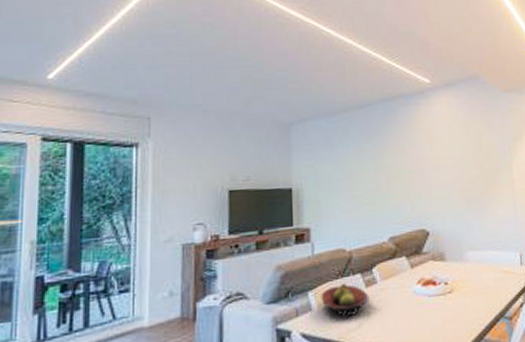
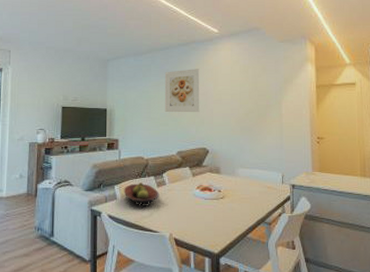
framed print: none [366,129,415,188] -> present [164,69,200,113]

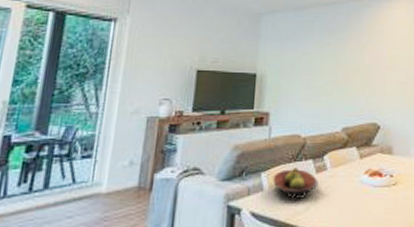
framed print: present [164,69,200,113] -> none [328,28,372,81]

